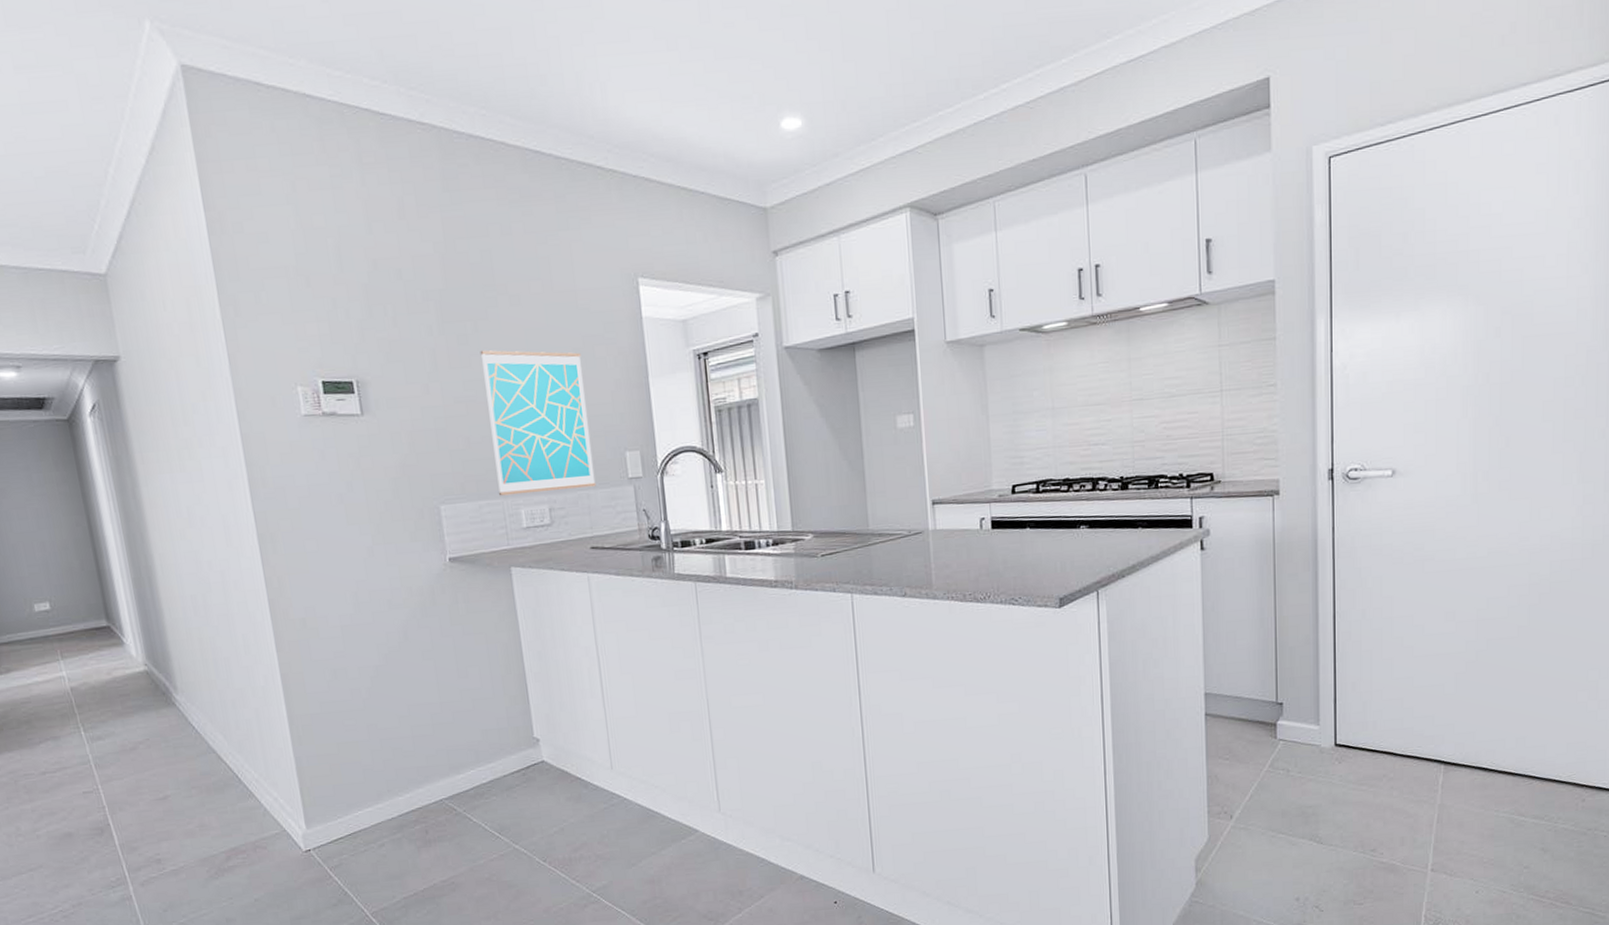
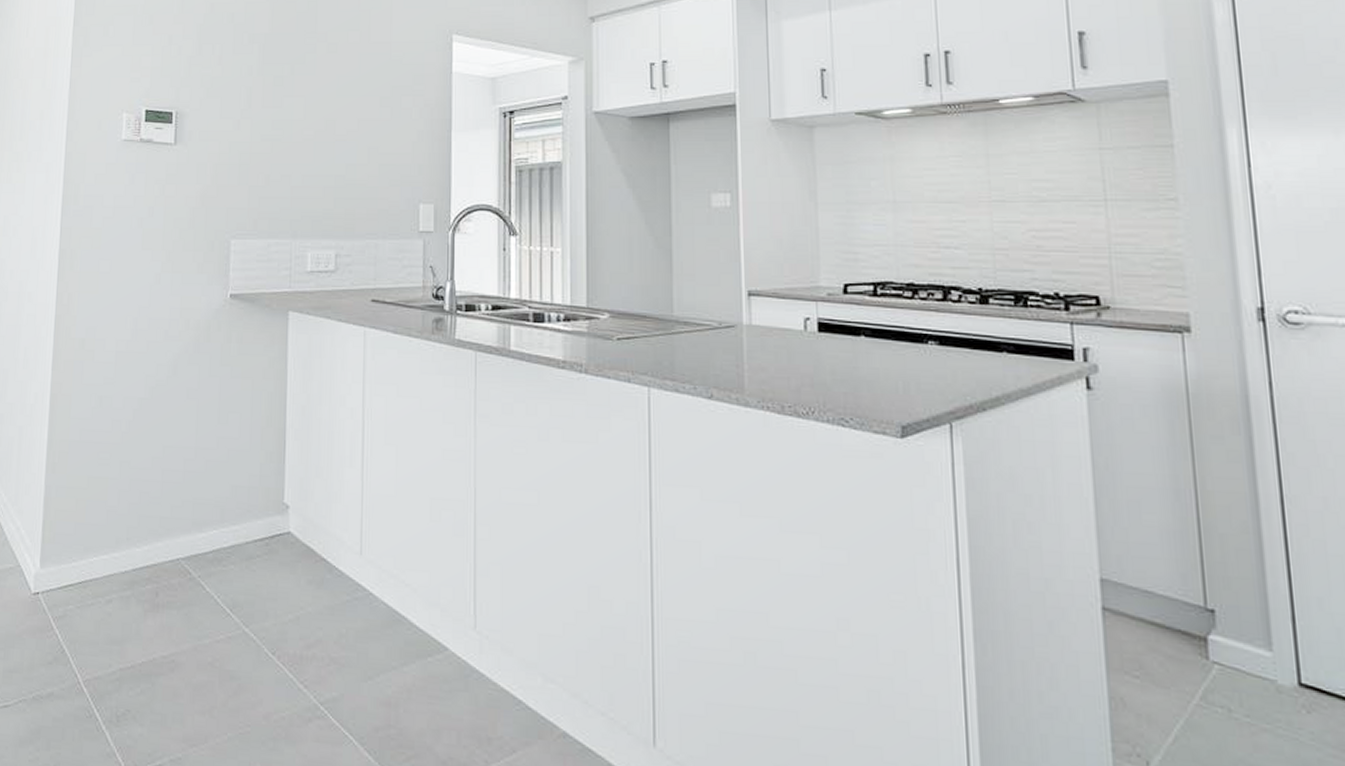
wall art: present [480,350,596,496] -> none [288,93,388,237]

